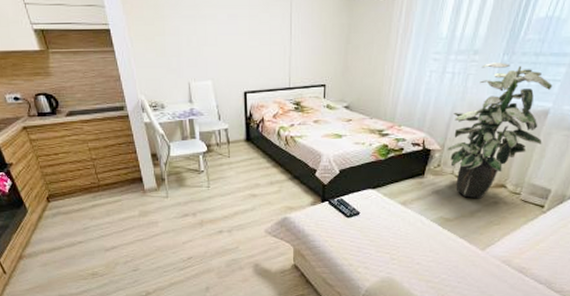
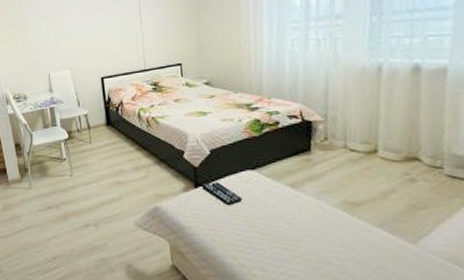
indoor plant: present [447,63,553,199] -> none [329,23,452,177]

